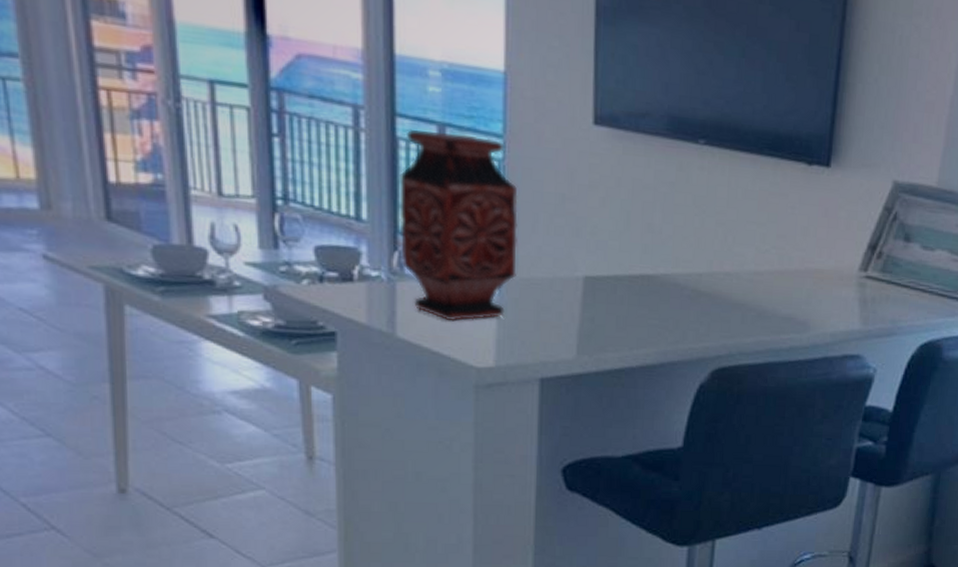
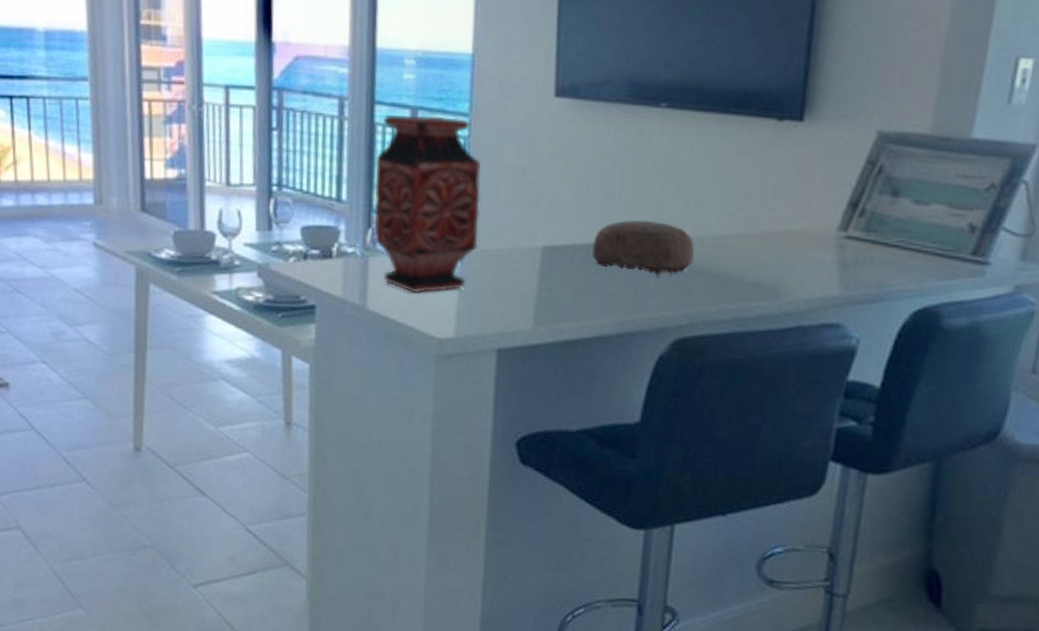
decorative bowl: none [635,253,732,308] -> present [592,220,694,276]

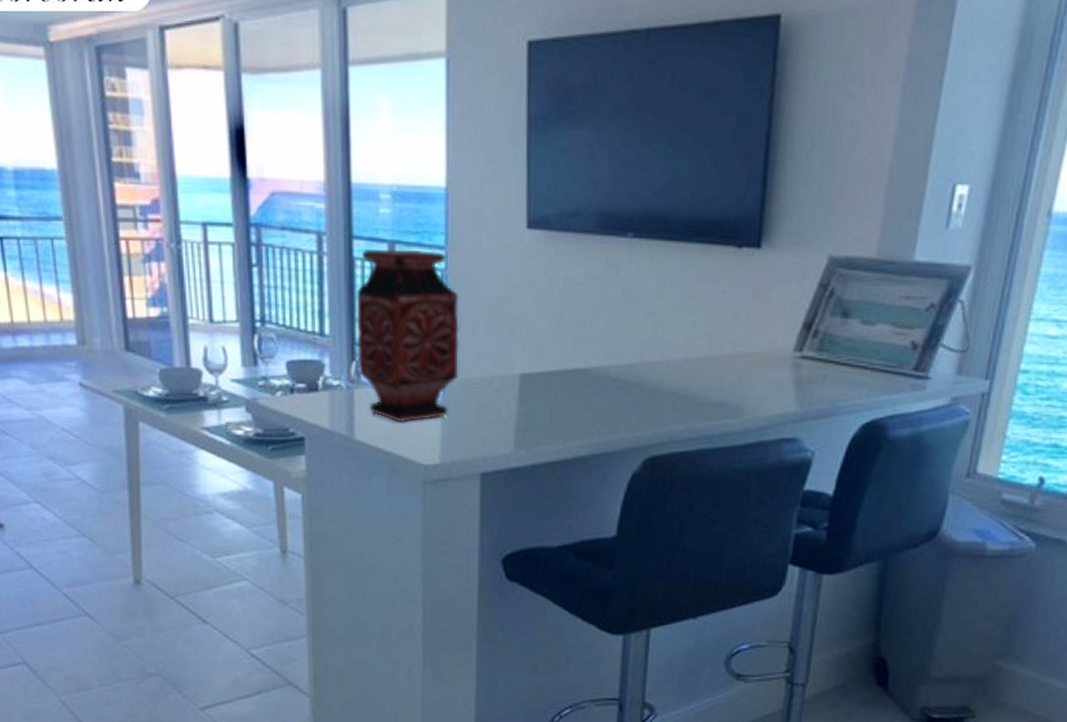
decorative bowl: present [592,220,694,276] -> none [568,346,662,399]

